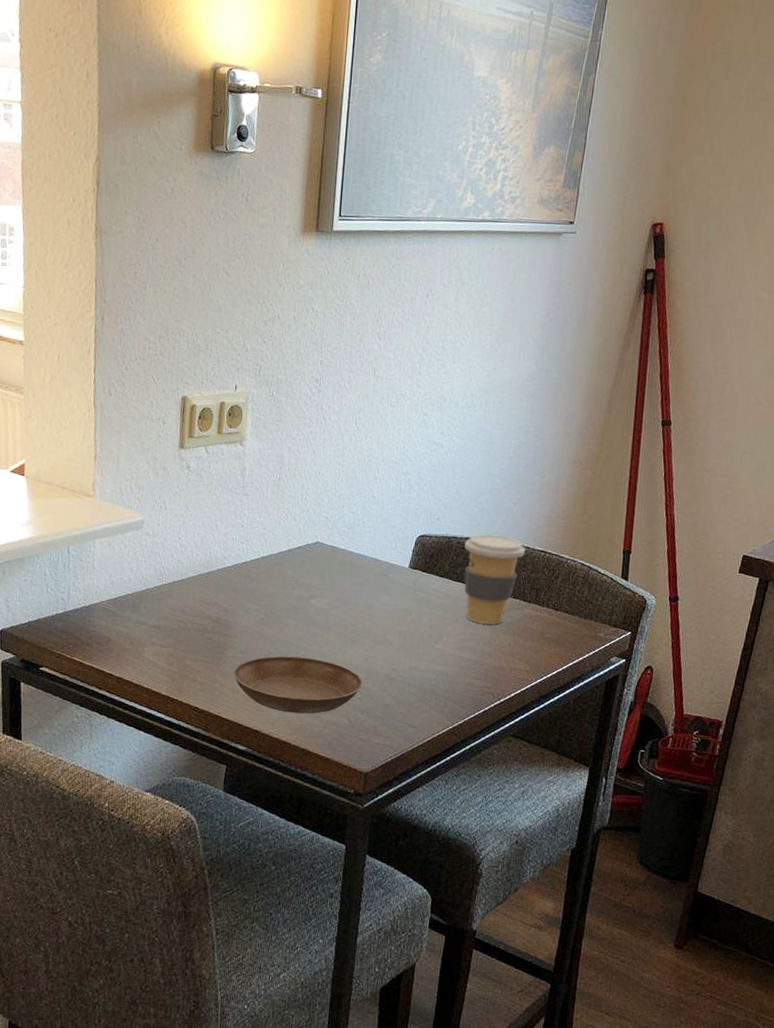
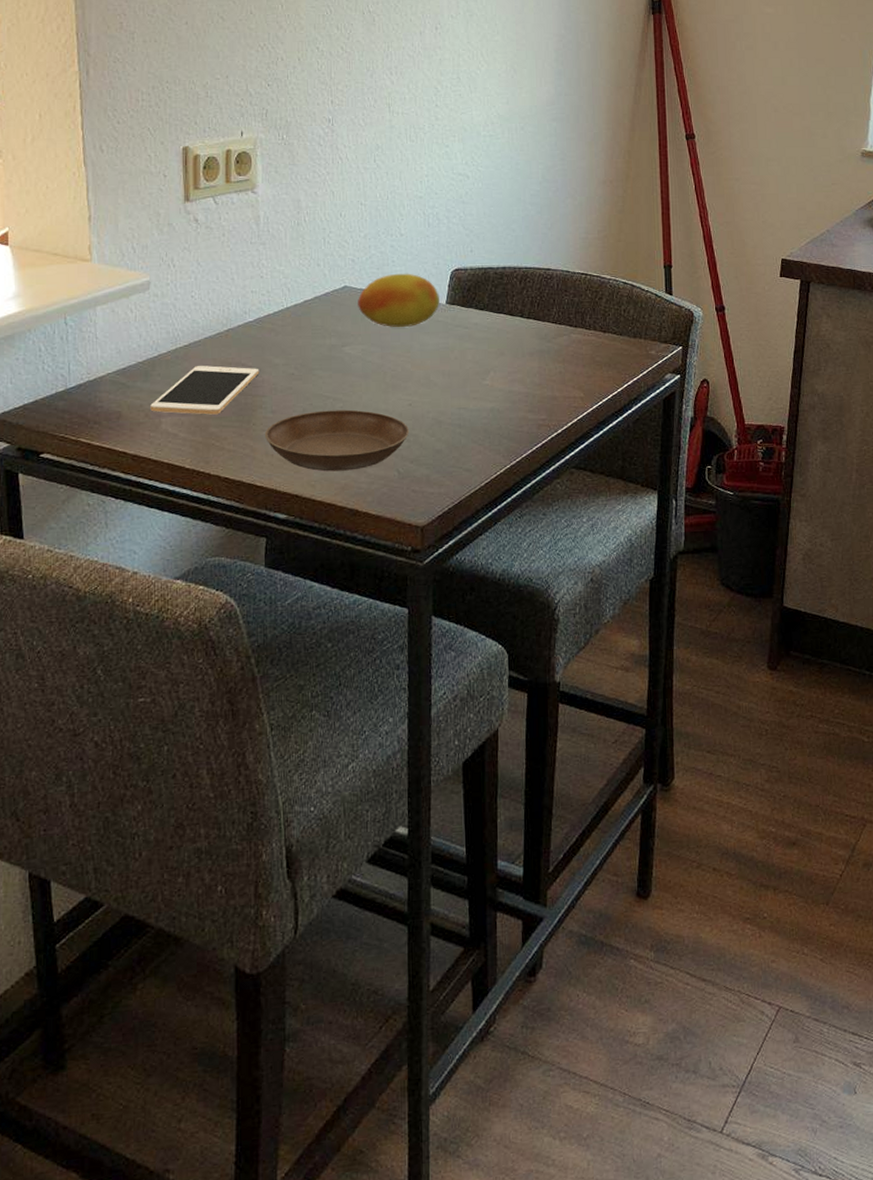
cell phone: none [135,603,233,649] -> present [150,365,259,415]
fruit: none [327,534,404,586] -> present [358,273,441,327]
coffee cup: present [464,534,525,625] -> none [501,261,565,355]

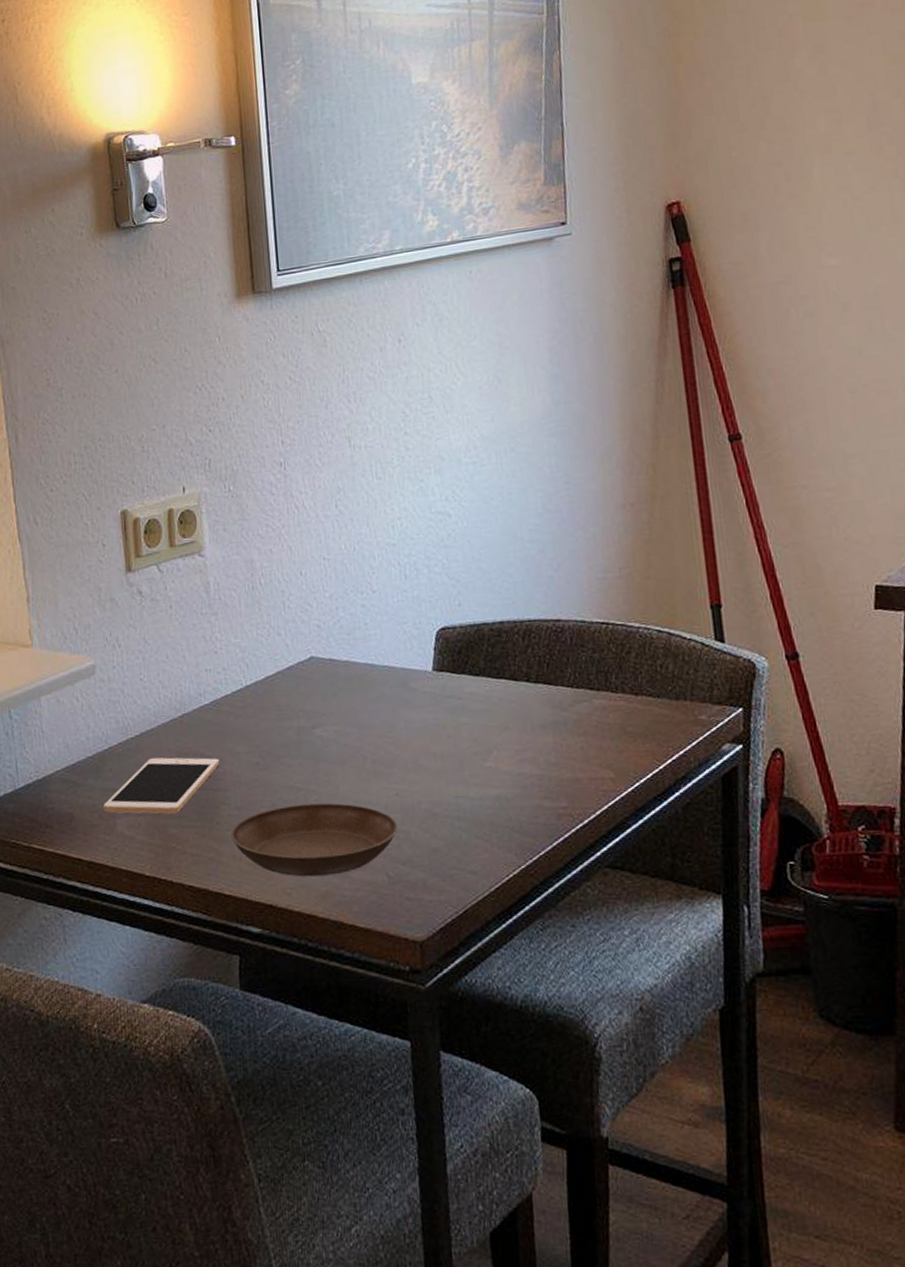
fruit: present [358,273,441,327] -> none [327,636,426,703]

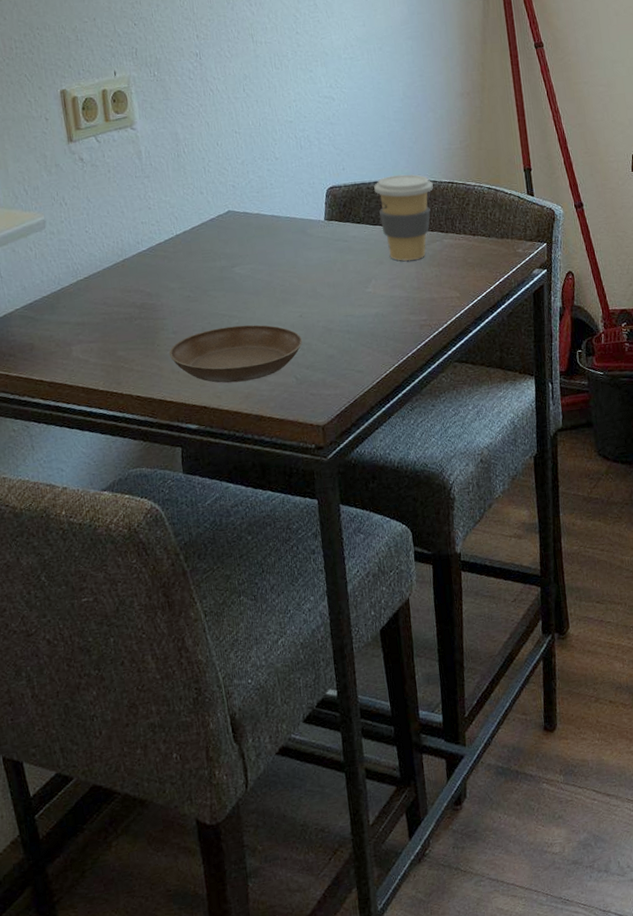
cell phone: present [103,757,220,814] -> none [60,293,158,341]
coffee cup: none [498,612,581,728] -> present [373,174,433,261]

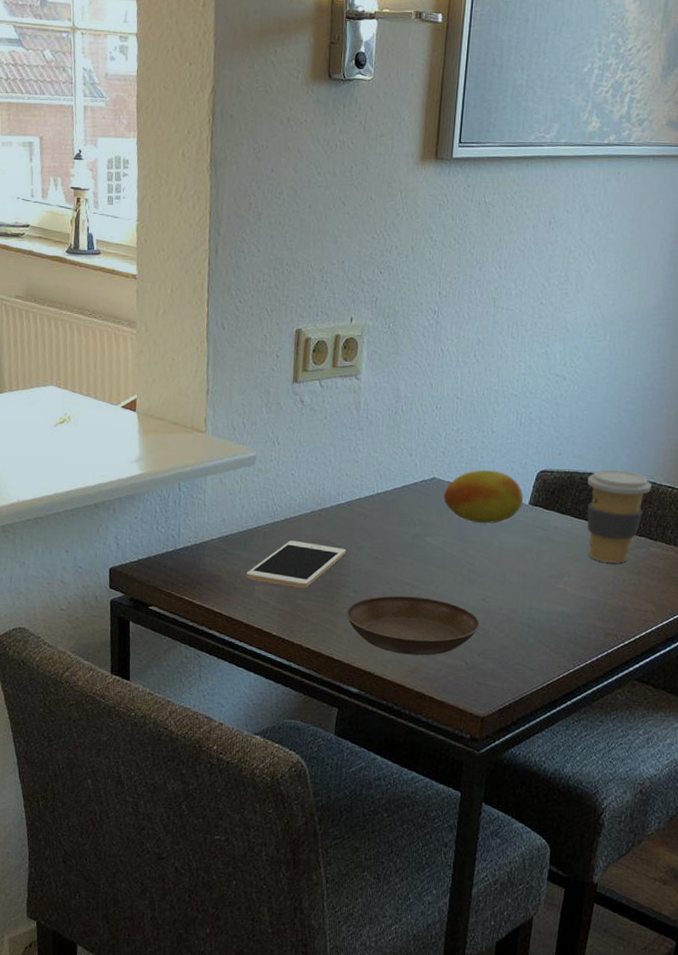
cell phone: none [60,293,158,341] -> present [246,541,347,588]
fruit: none [242,194,319,246] -> present [444,469,524,524]

